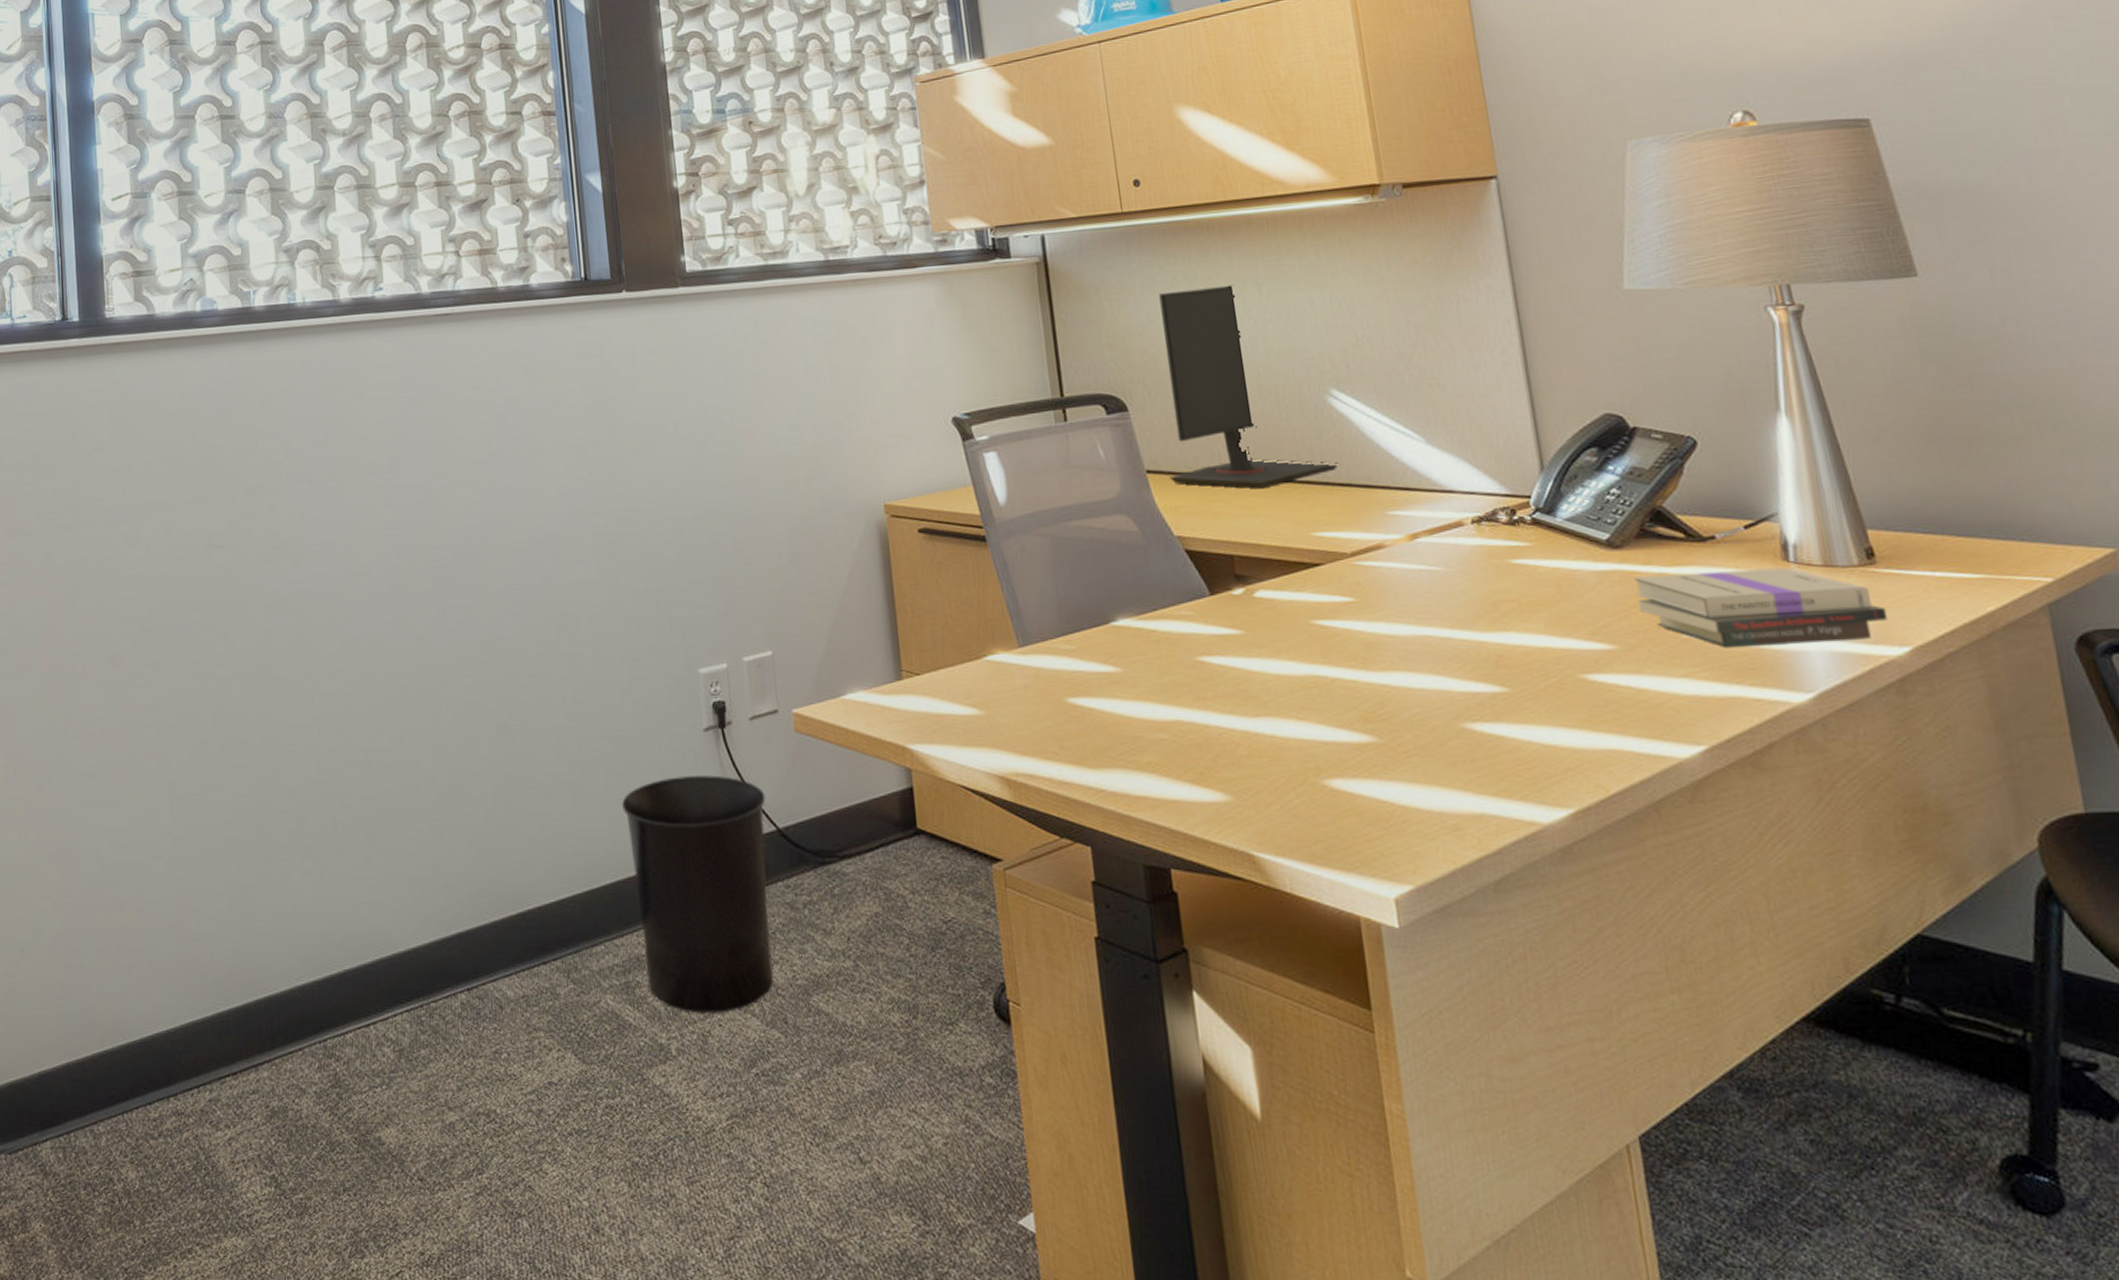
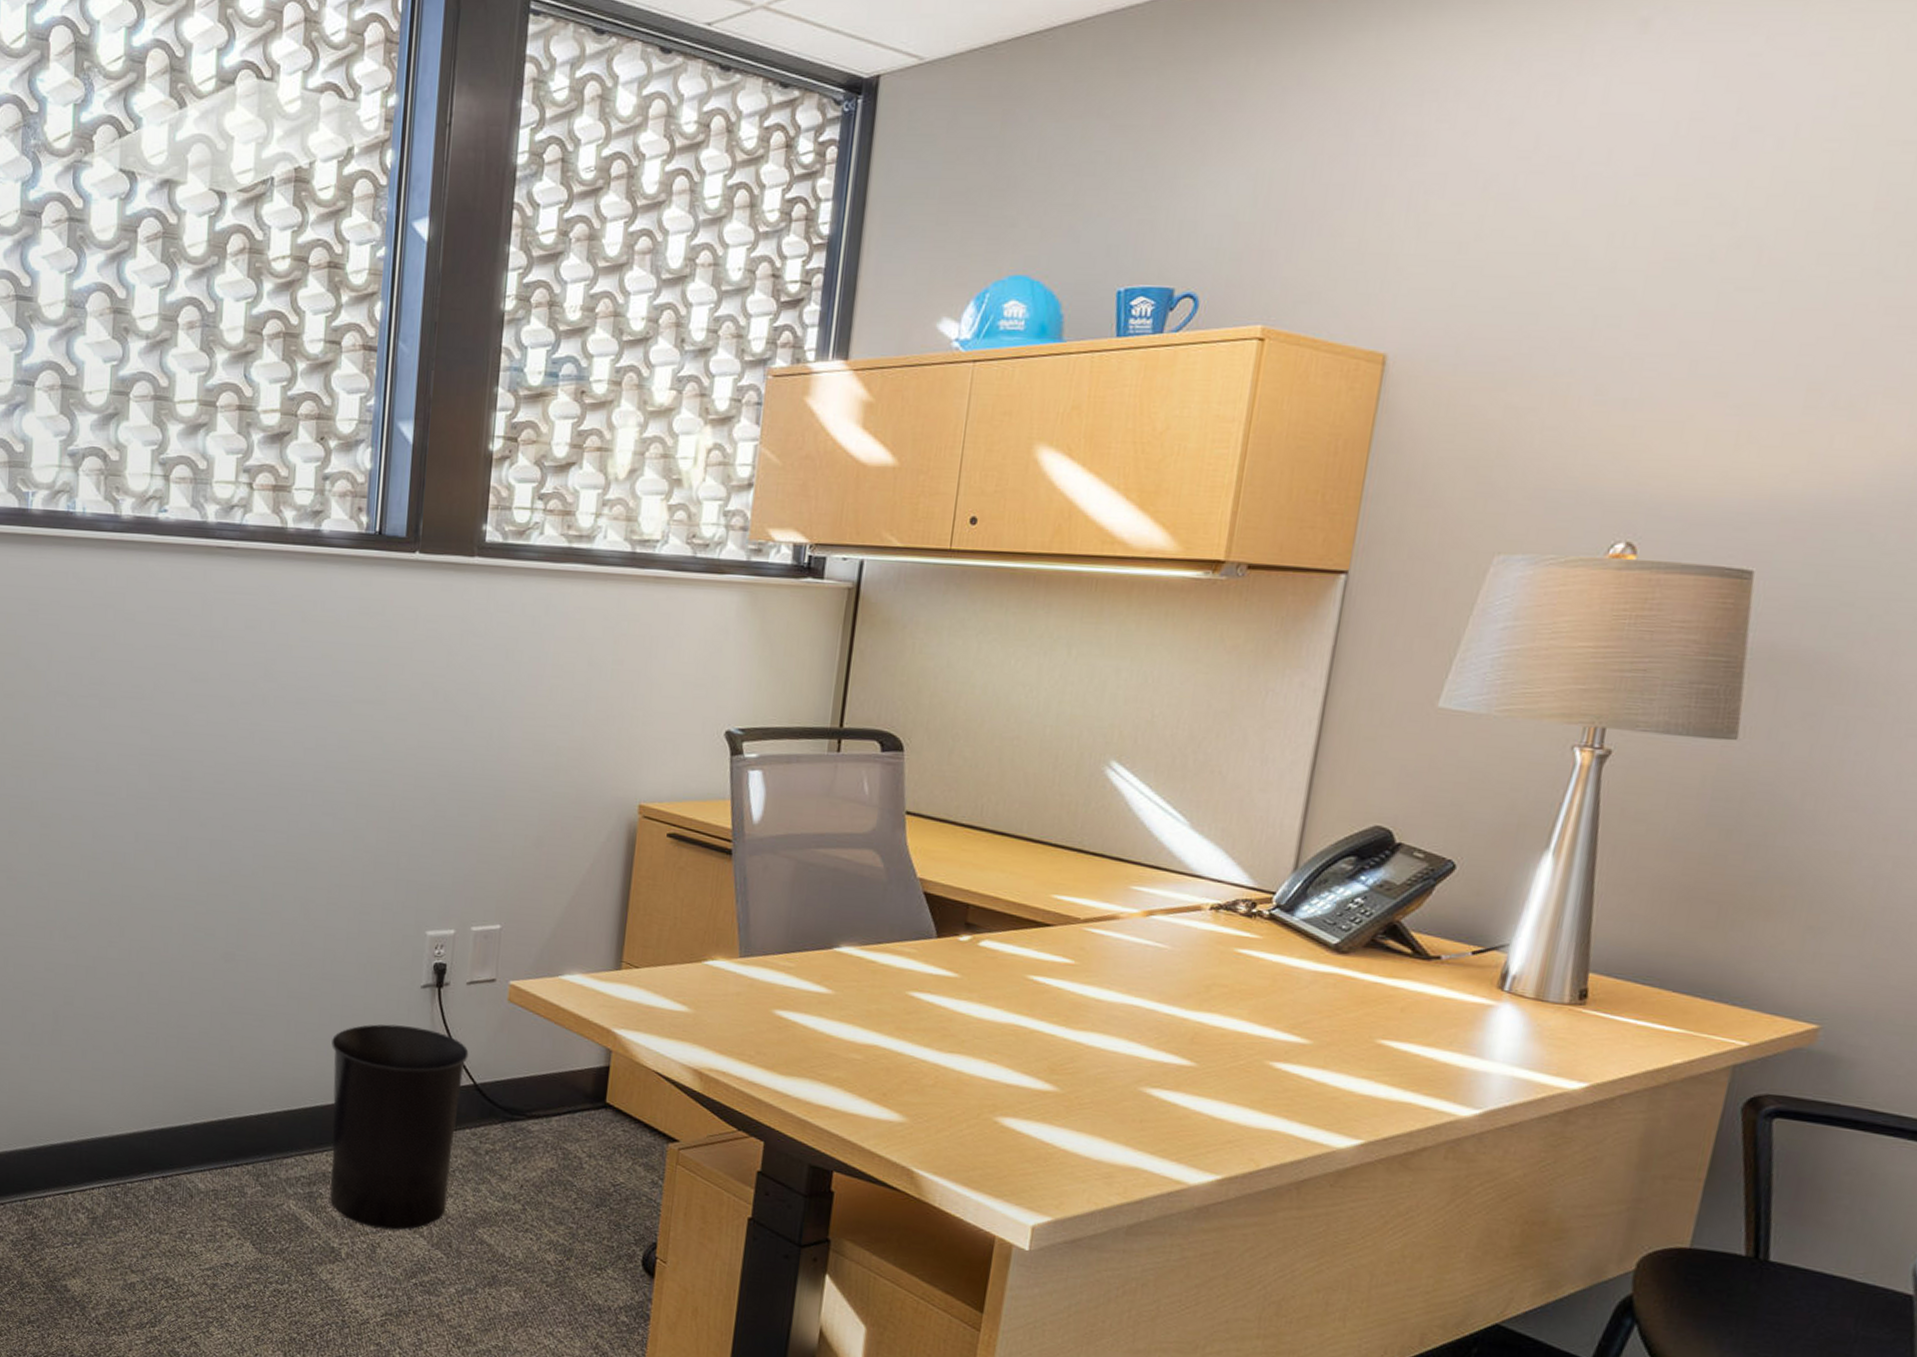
computer monitor: present [1159,284,1340,489] -> none [927,639,1099,847]
books: present [1633,568,1889,649] -> none [1343,983,1579,1070]

